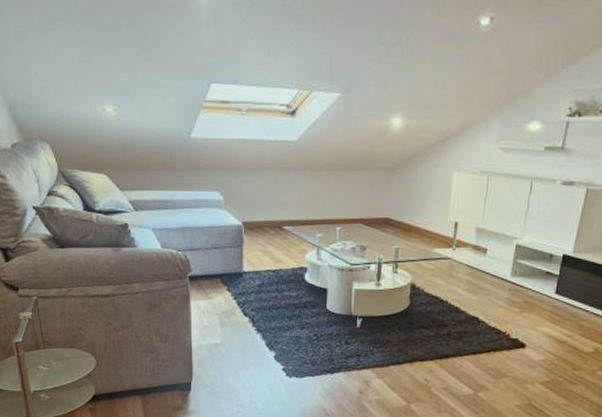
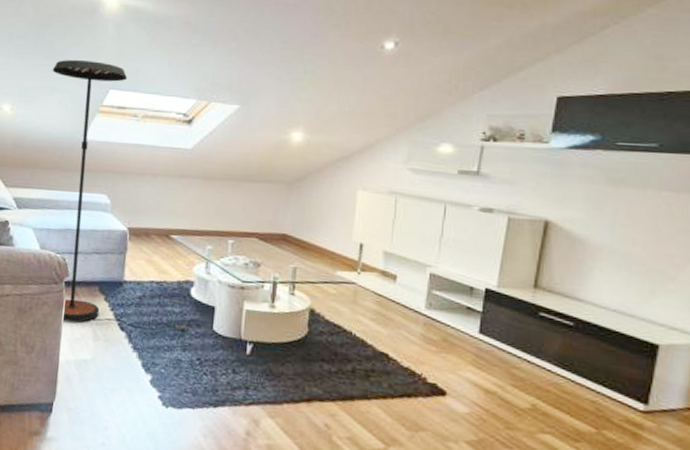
floor lamp: none [150,52,306,314] -> present [52,59,190,331]

